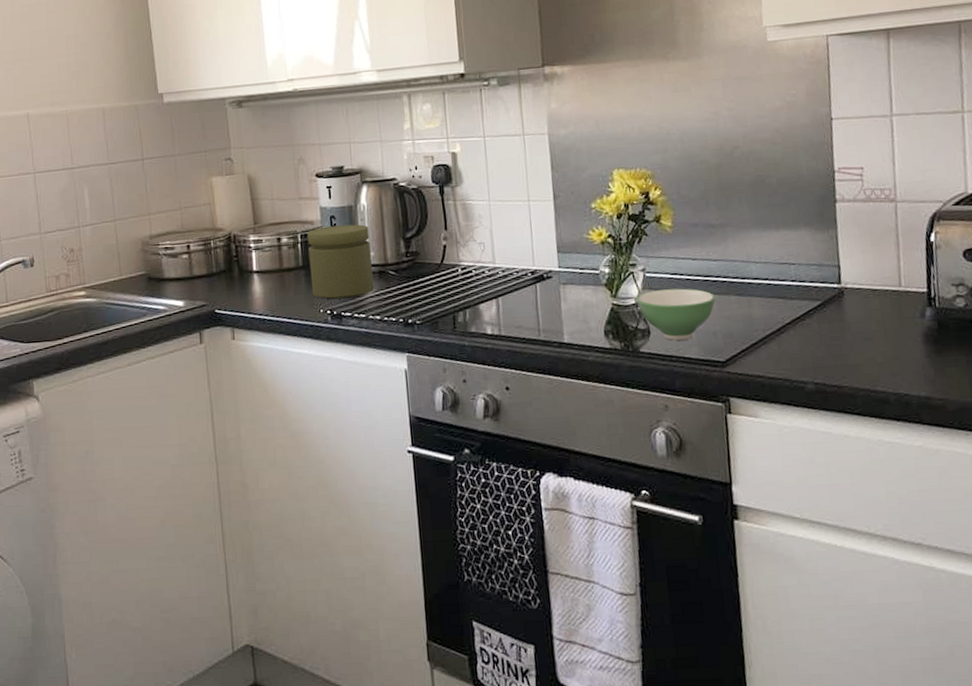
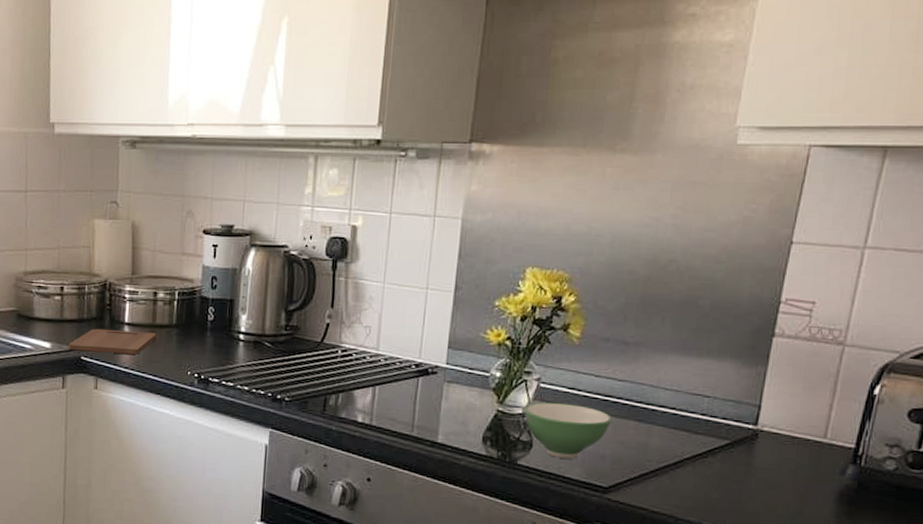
cutting board: none [201,276,286,305] -> present [68,328,157,354]
jar: present [307,224,375,300] -> none [182,287,250,365]

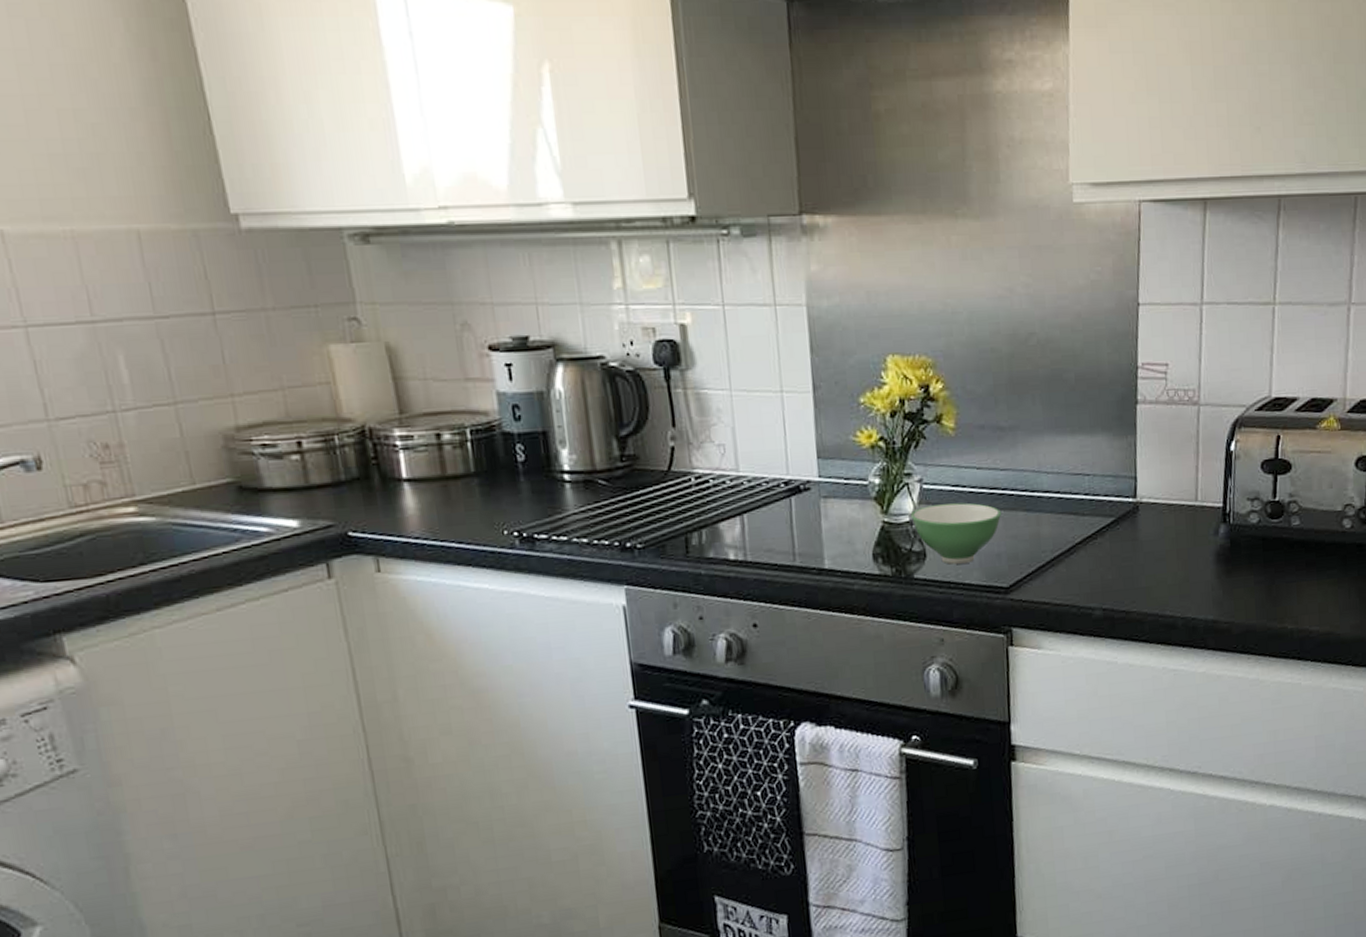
cutting board: present [68,328,157,354] -> none [325,486,452,526]

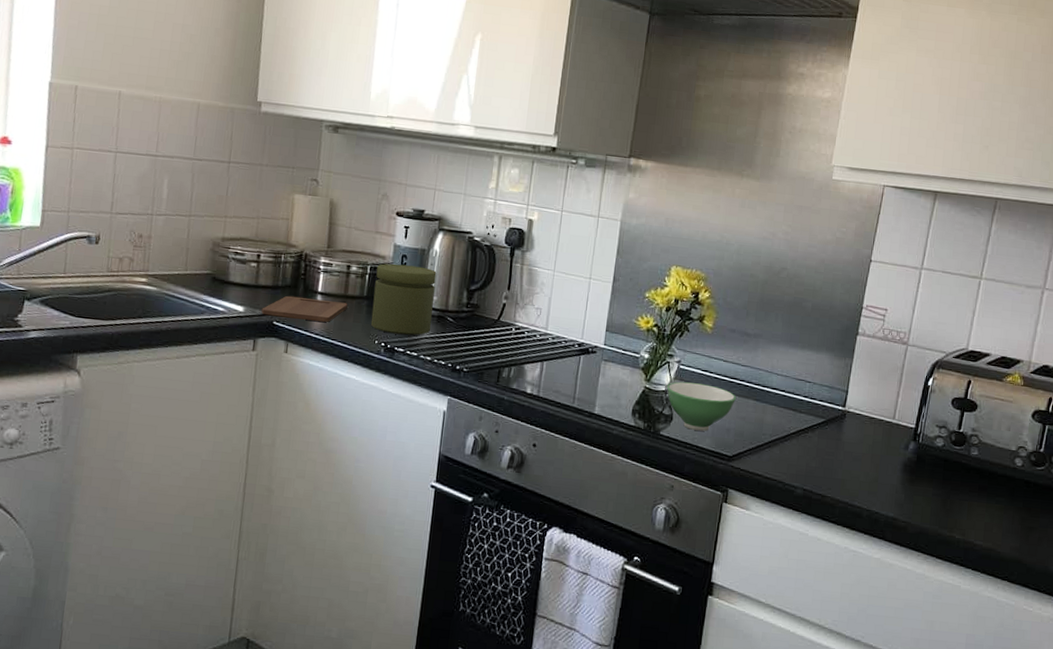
cutting board: none [325,486,452,526] -> present [261,295,348,322]
jar: none [480,416,579,517] -> present [370,263,437,336]

